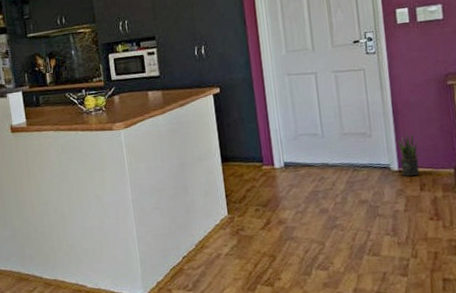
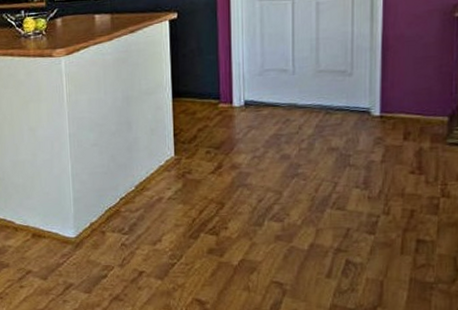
potted plant: present [397,133,420,177] -> none [383,73,409,123]

